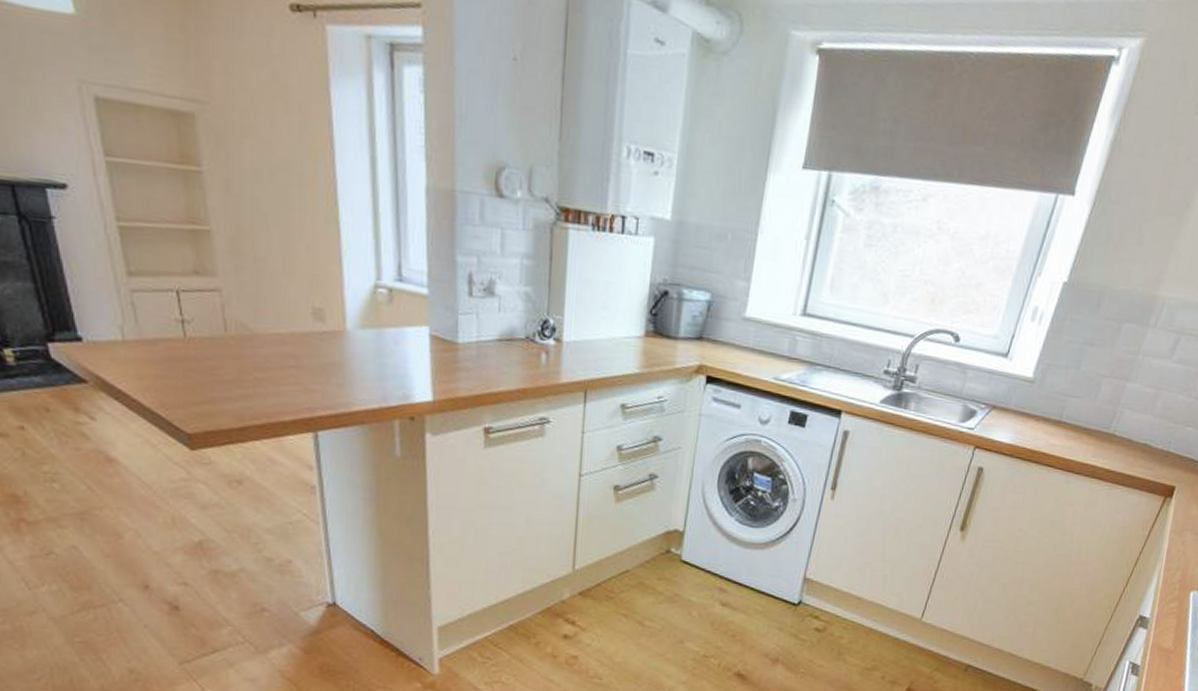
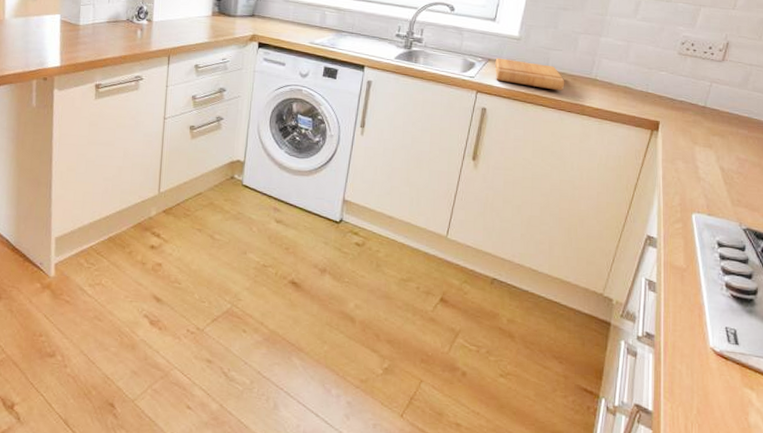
cutting board: none [999,405,1079,448] -> present [495,58,565,91]

